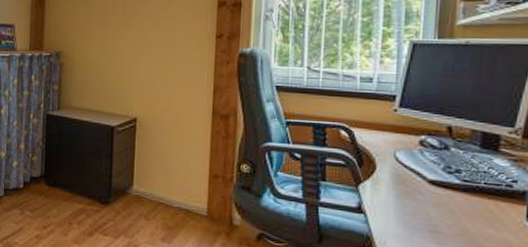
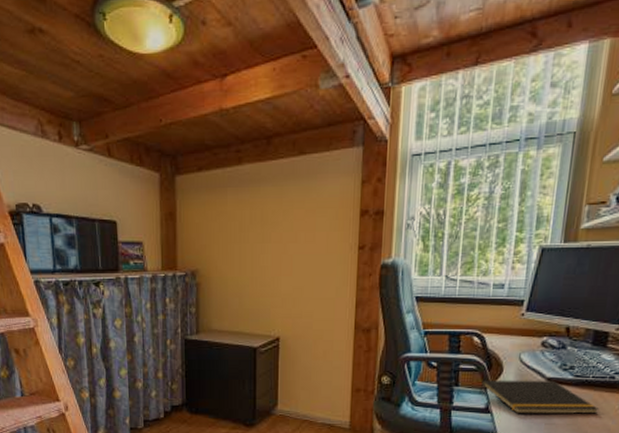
notepad: none [349,177,497,226] -> present [479,380,600,414]

